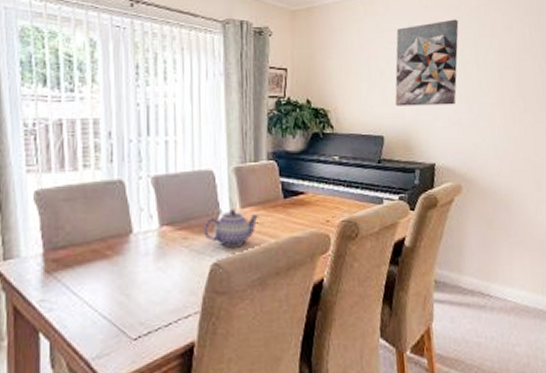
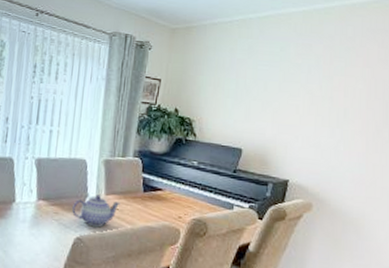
wall art: present [395,19,459,106] -> none [257,47,331,128]

